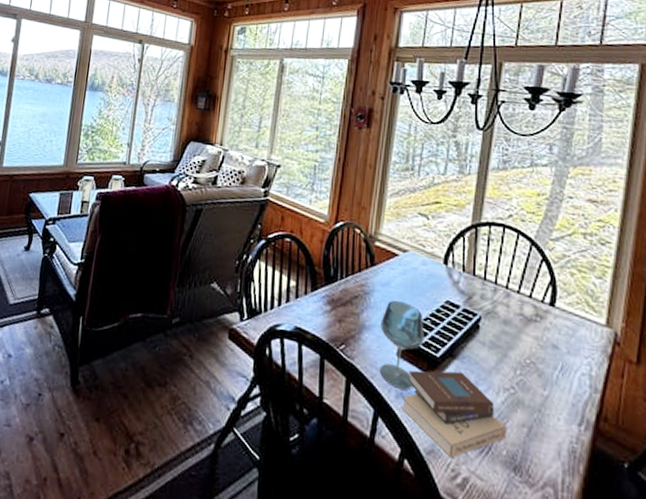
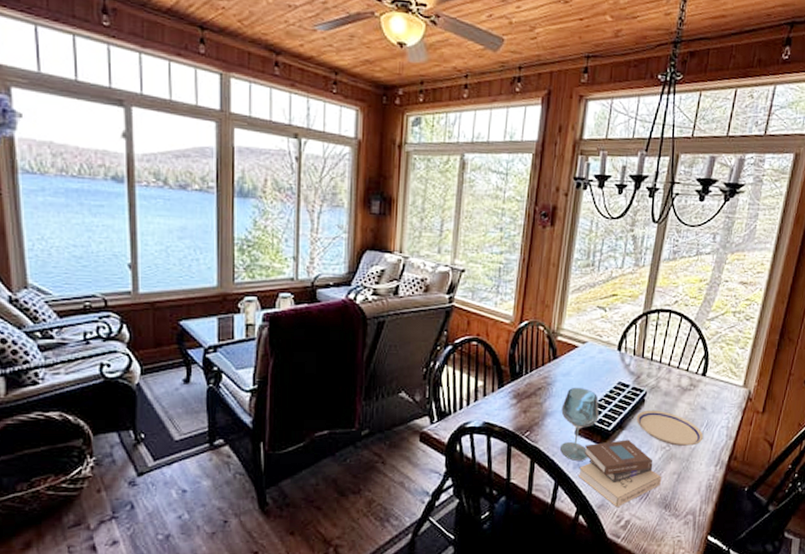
plate: none [470,338,559,393] -> present [636,410,704,446]

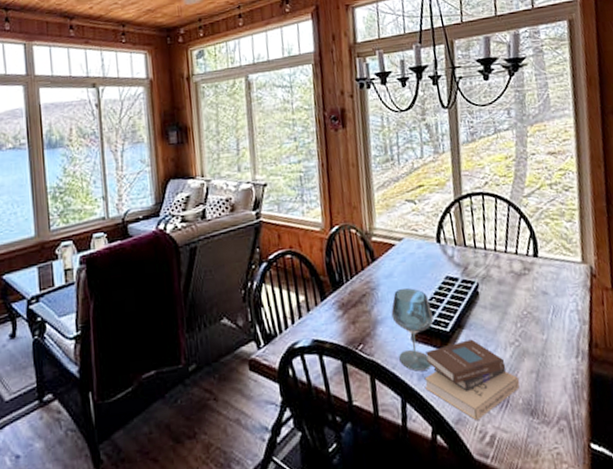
plate: present [636,410,704,446] -> none [473,301,554,340]

